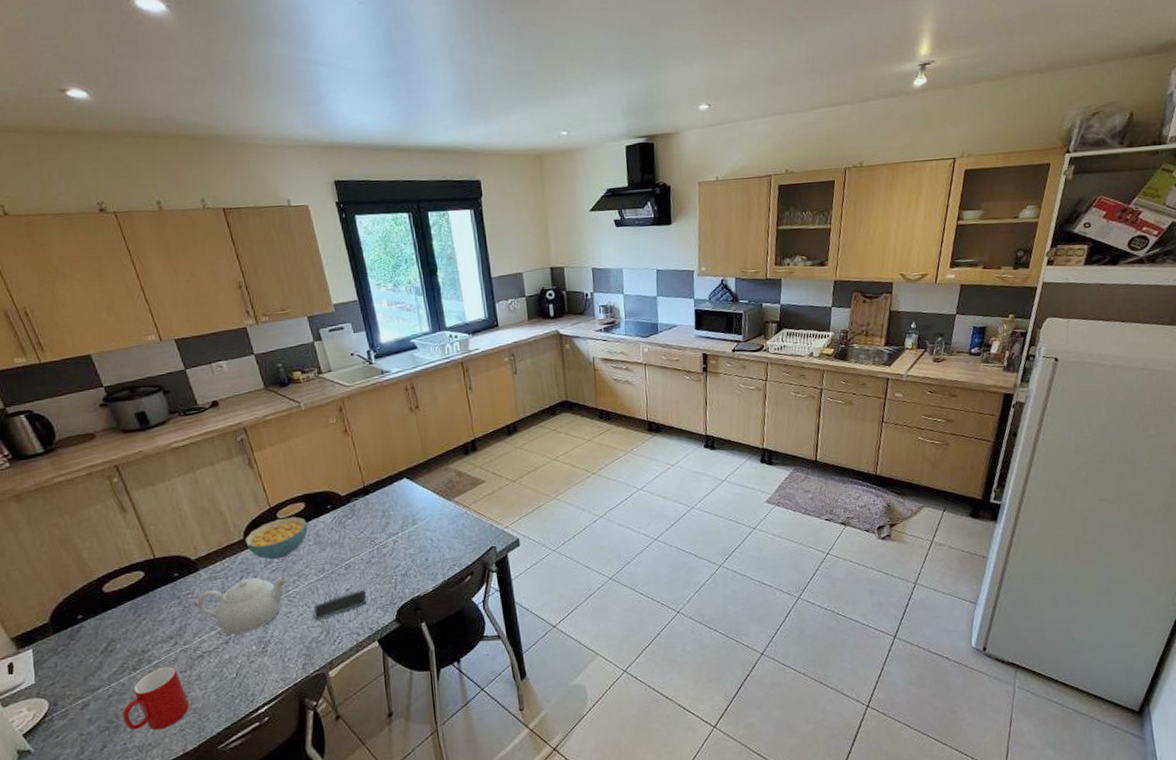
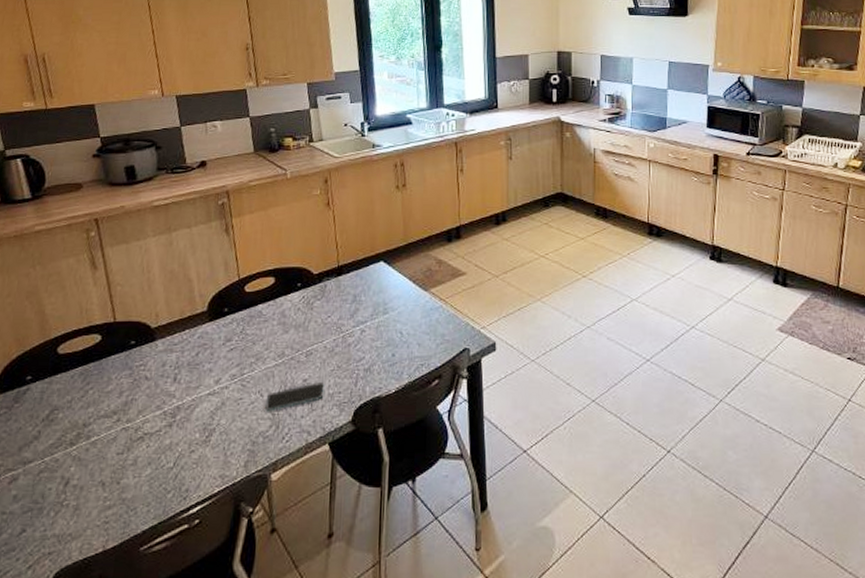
cup: present [122,666,190,730] -> none [48,445,120,519]
teapot: present [197,575,289,635] -> none [147,356,245,417]
cereal bowl: present [244,517,308,560] -> none [208,292,274,337]

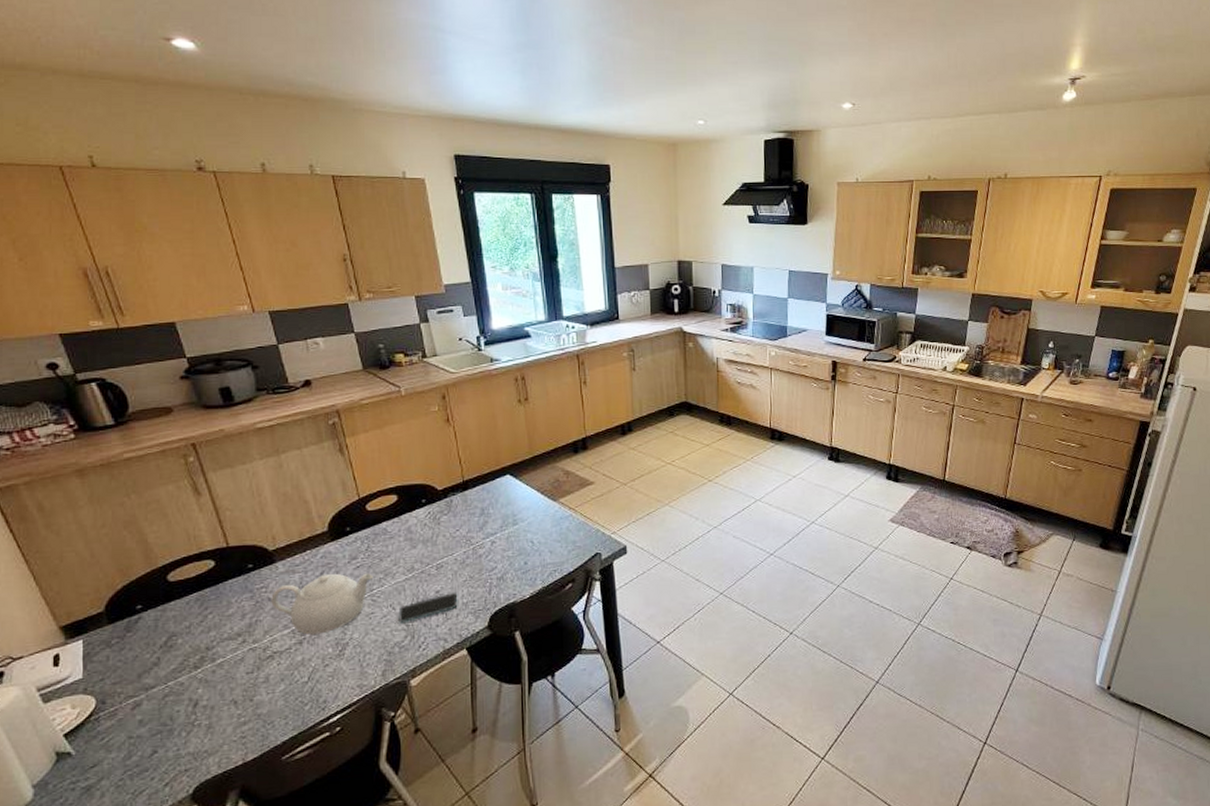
teapot: none [147,356,245,417] -> present [271,573,374,635]

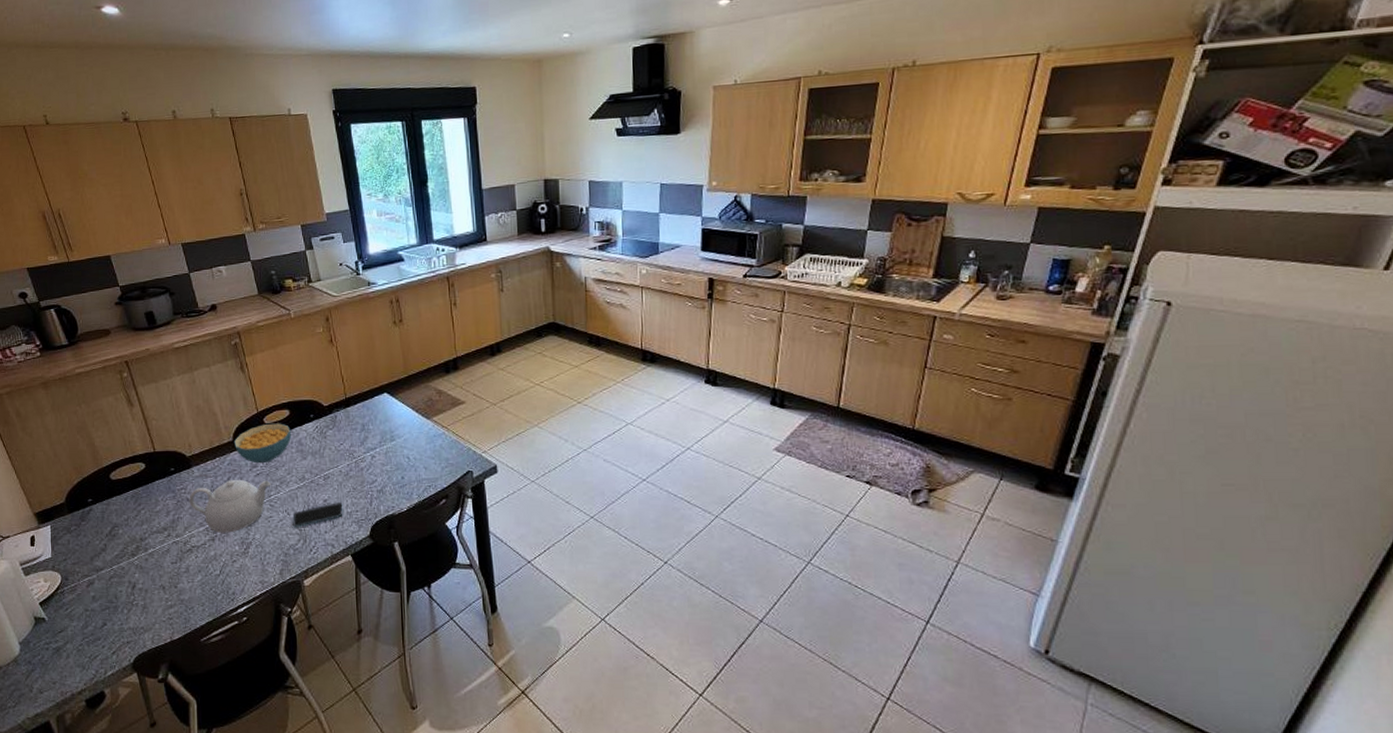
cereal bowl: none [329,510,399,555] -> present [233,423,291,464]

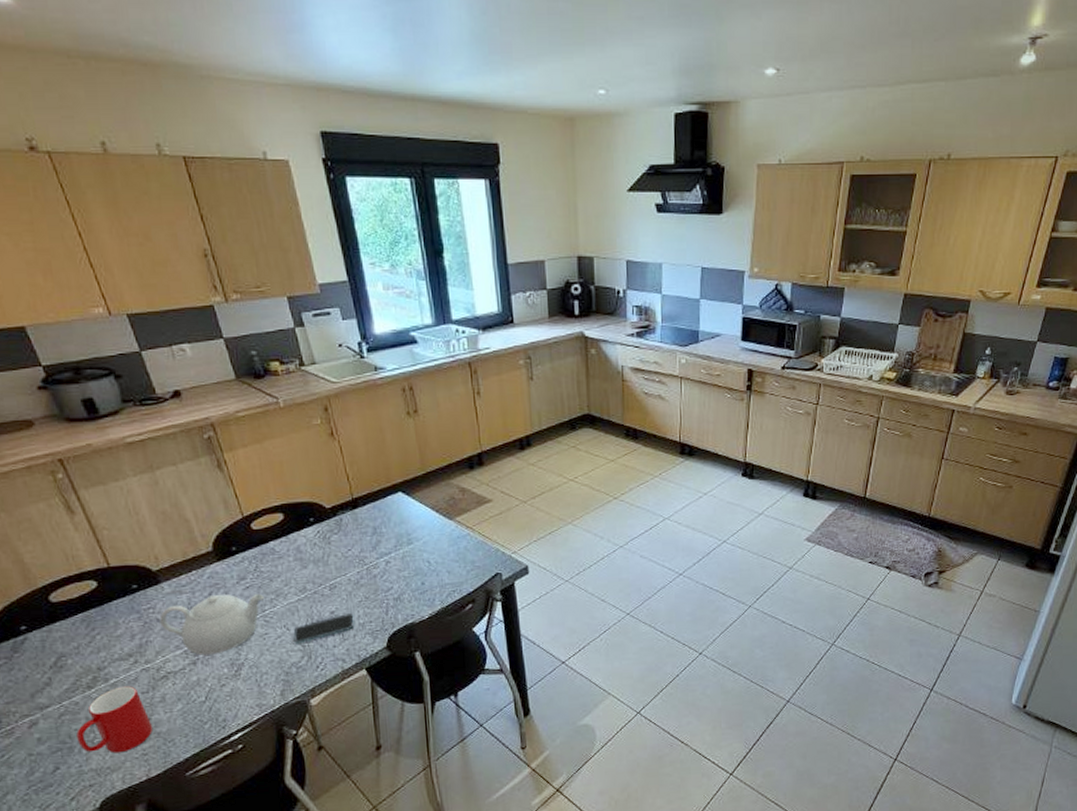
cup: none [121,556,178,615] -> present [76,686,153,753]
cereal bowl: present [233,423,291,464] -> none [213,528,287,575]

